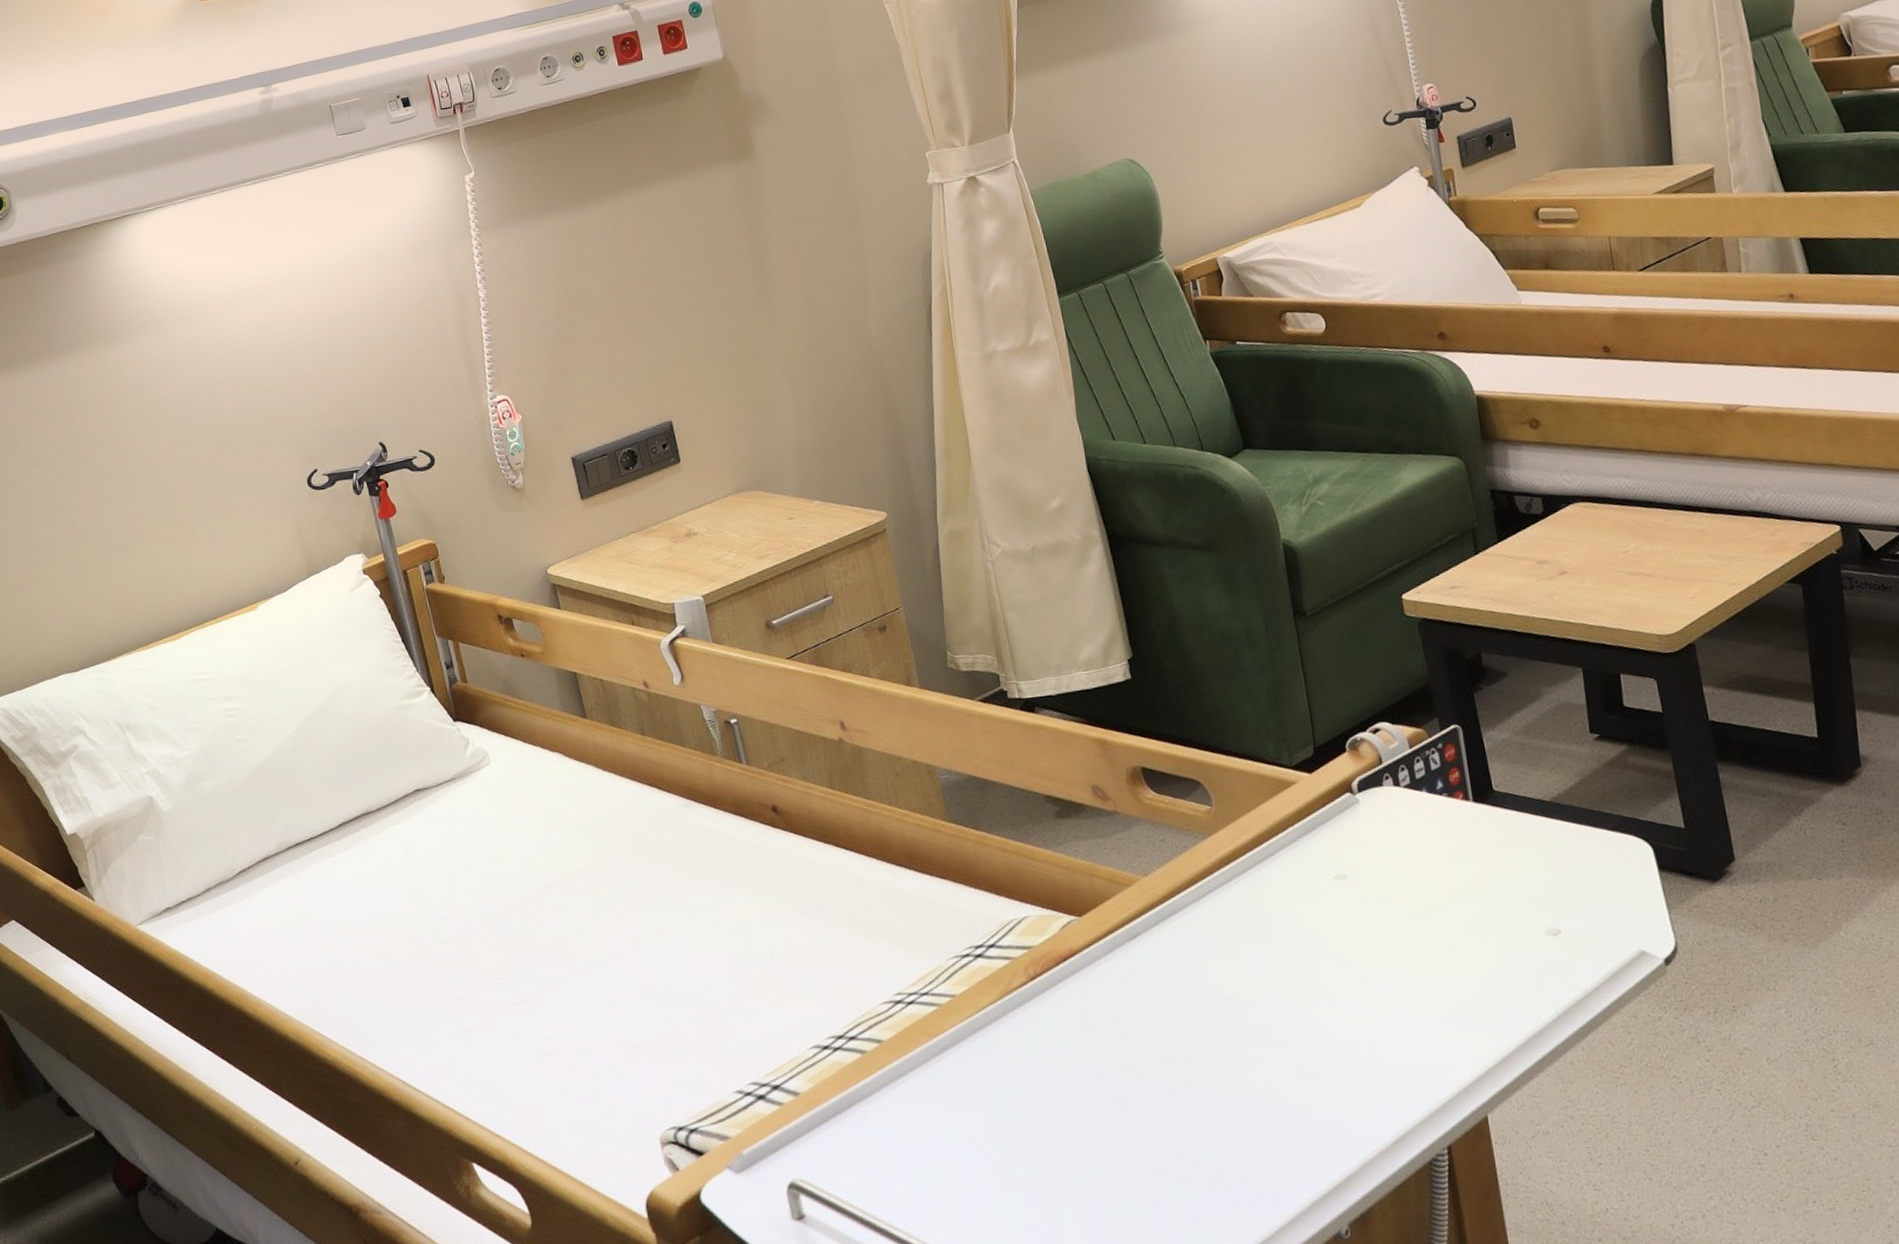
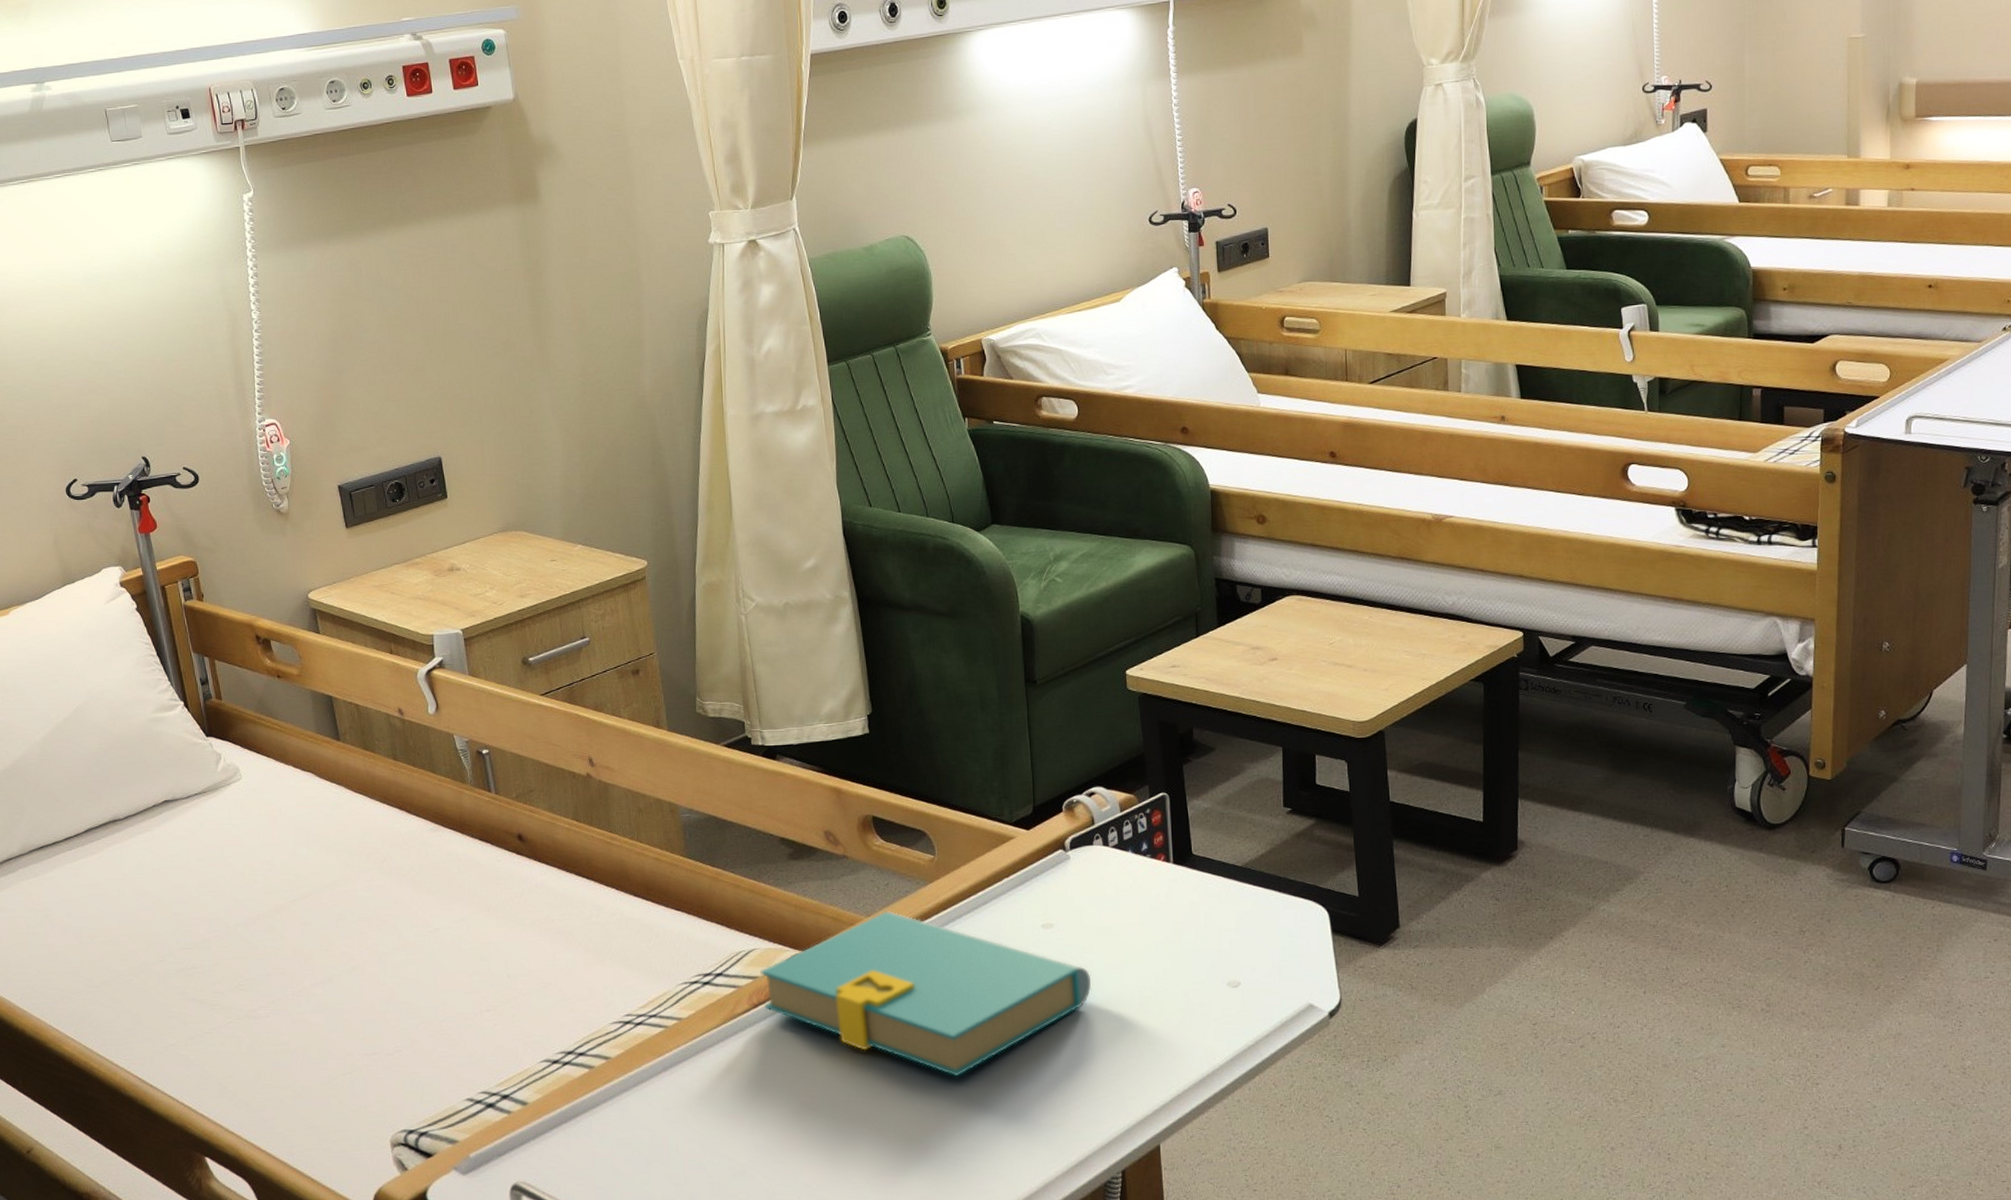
book: none [1035,869,1396,1047] -> present [760,911,1092,1076]

